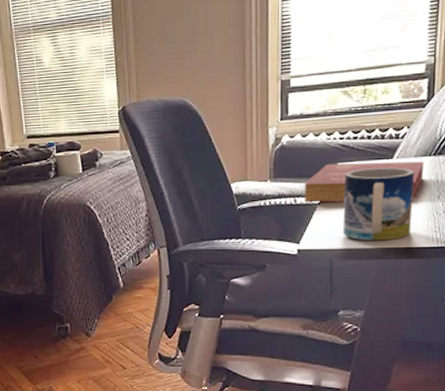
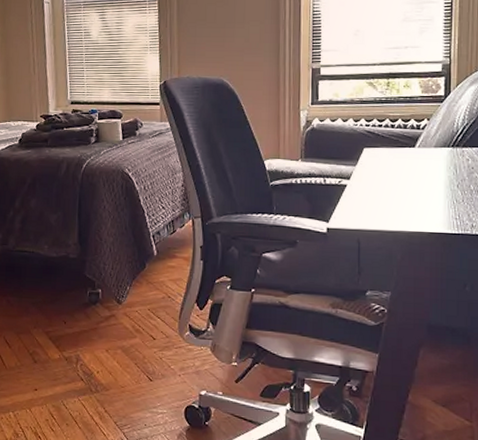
book: present [304,161,425,203] -> none [333,148,444,185]
mug: present [342,167,414,241] -> none [369,154,434,225]

